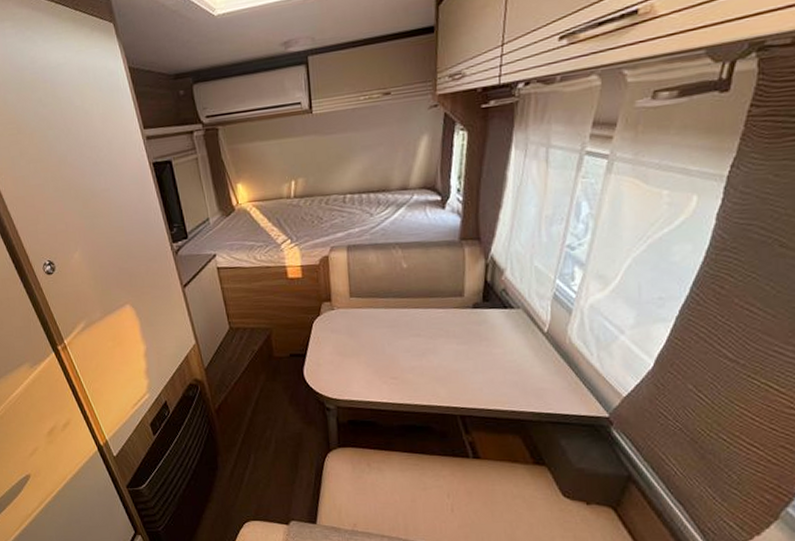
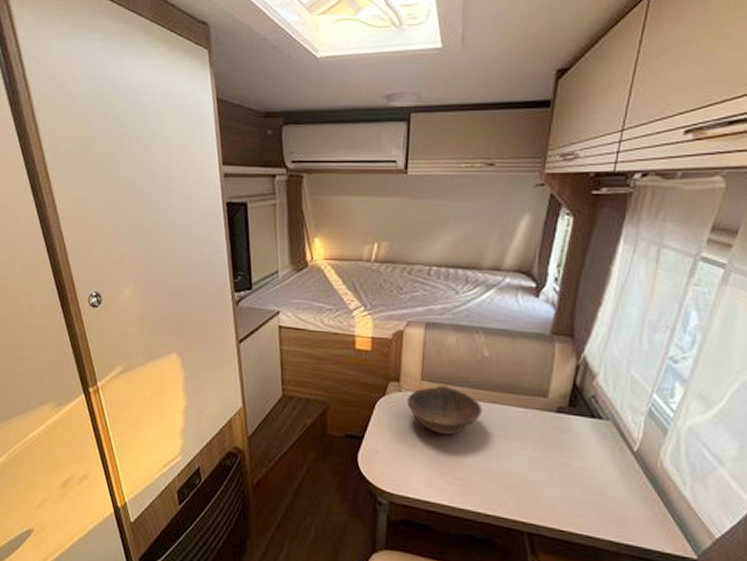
bowl: none [339,299,408,342] -> present [406,385,483,435]

